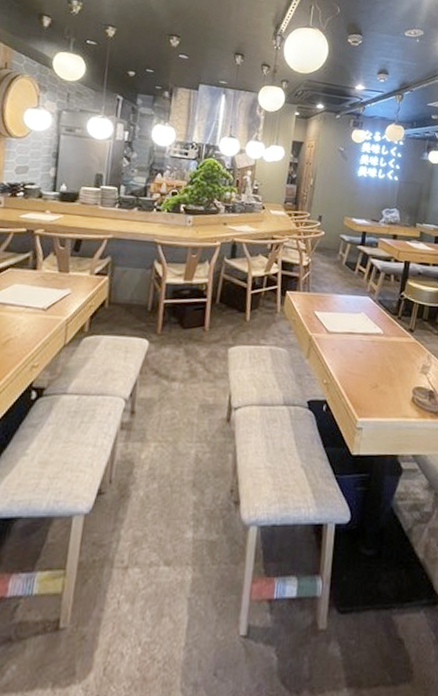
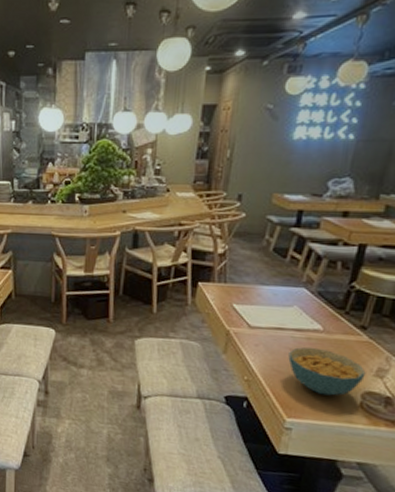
cereal bowl: none [358,349,415,393] -> present [288,347,366,396]

